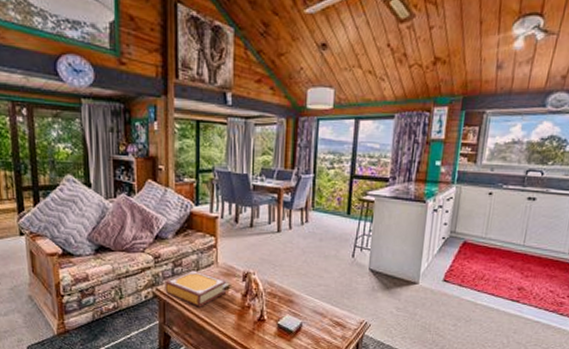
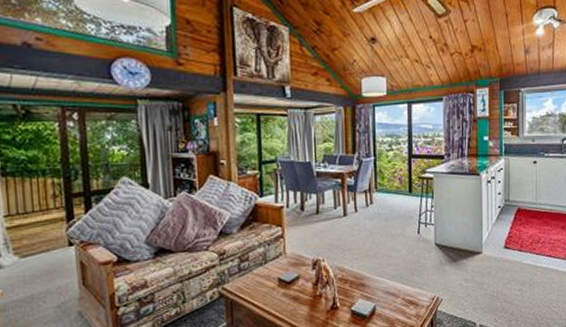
book: present [165,270,226,307] -> none [231,264,296,302]

